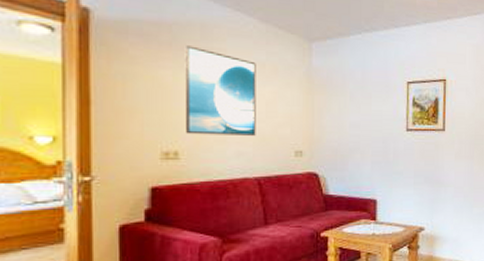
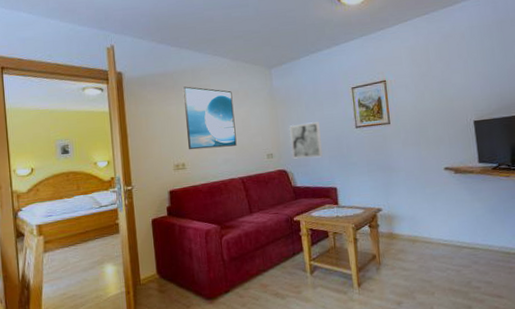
wall art: none [326,117,365,162] -> present [288,122,323,159]

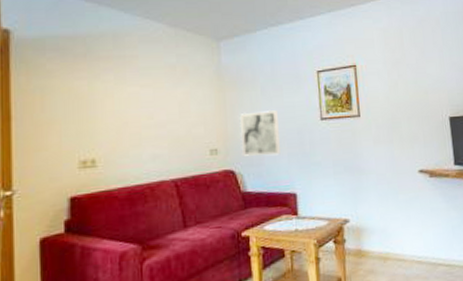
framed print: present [182,86,237,150] -> none [98,55,170,142]

